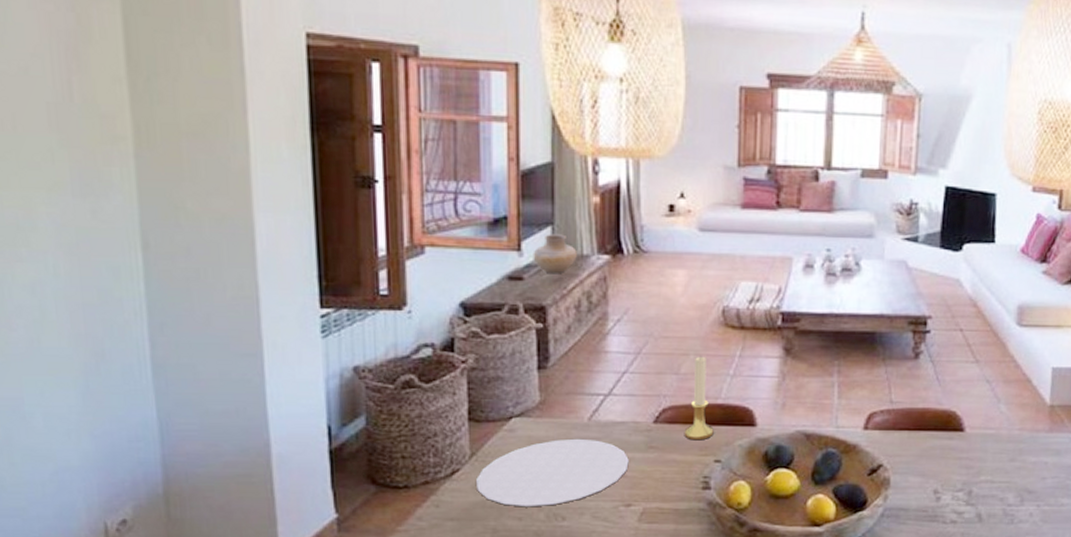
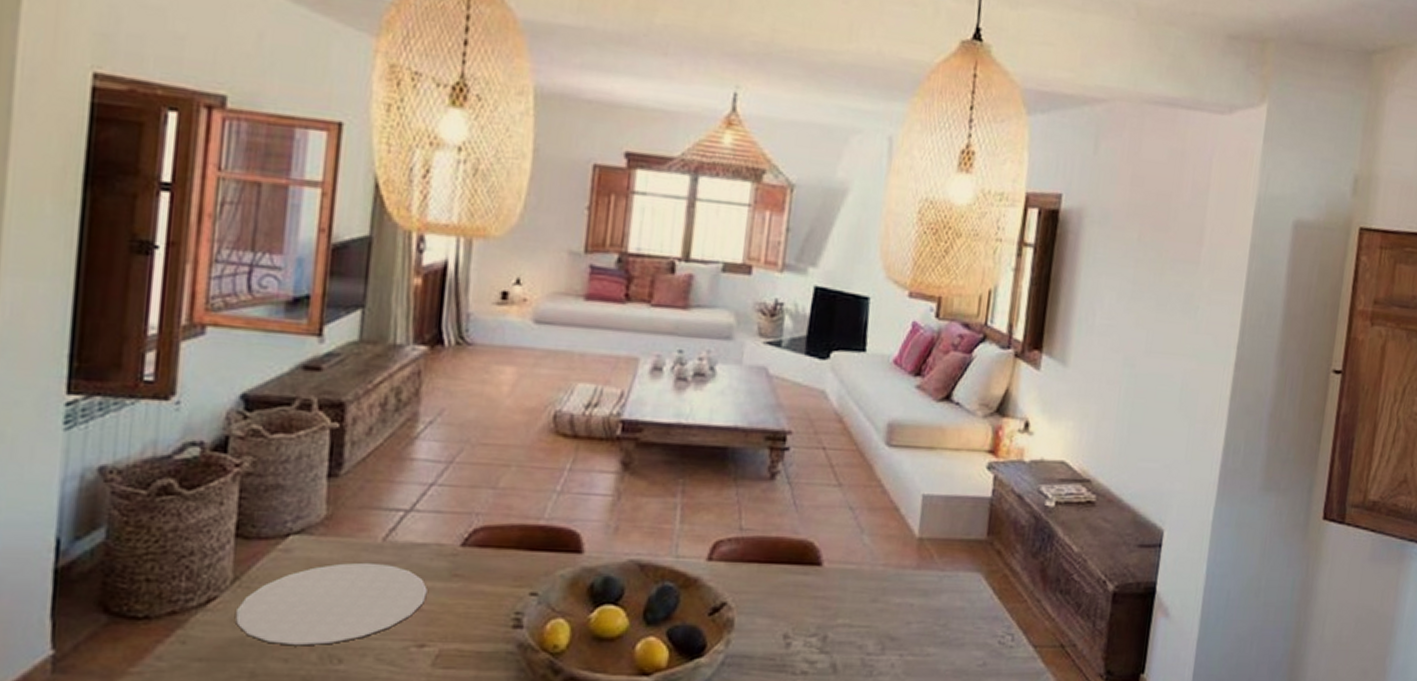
vase: present [533,234,577,274] -> none [335,318,389,365]
candle holder: present [684,356,714,441] -> none [496,468,532,569]

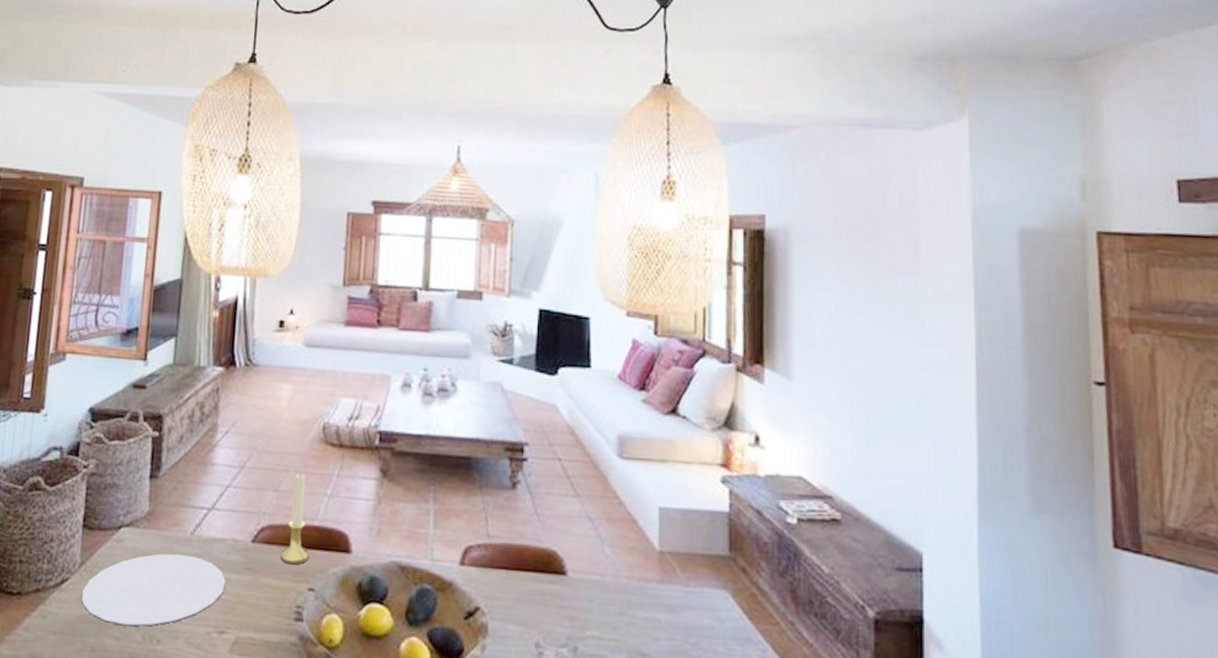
candle holder: none [496,468,532,569] -> present [280,473,309,565]

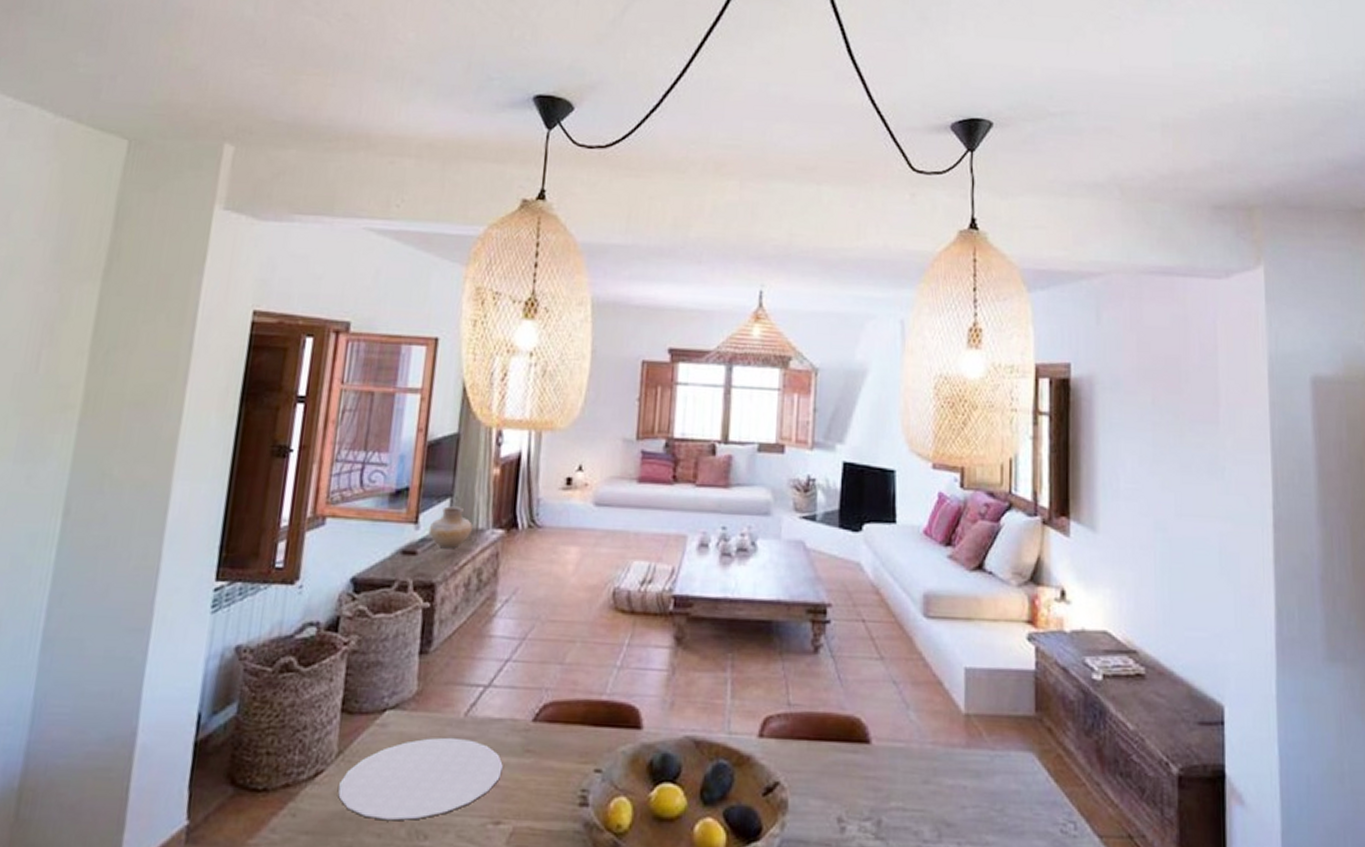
vase: none [156,345,195,384] -> present [428,506,472,549]
candle holder: present [280,473,309,565] -> none [564,643,596,745]

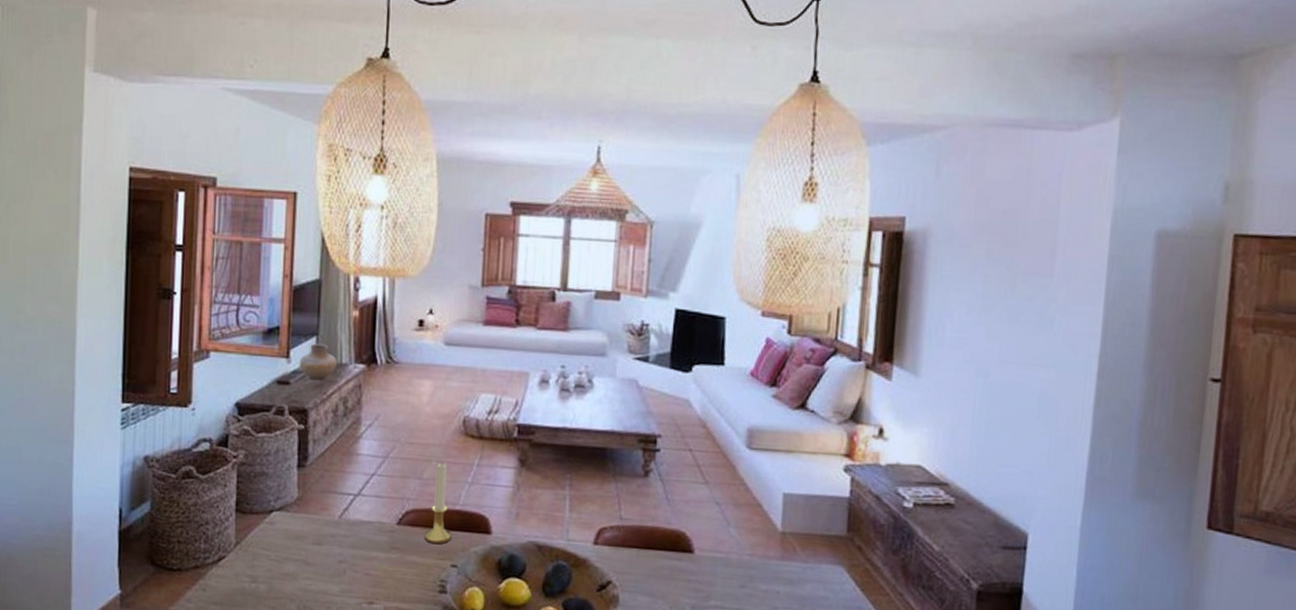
placemat: present [338,737,503,821] -> none [239,534,373,598]
candle holder: none [564,643,596,745] -> present [424,463,452,545]

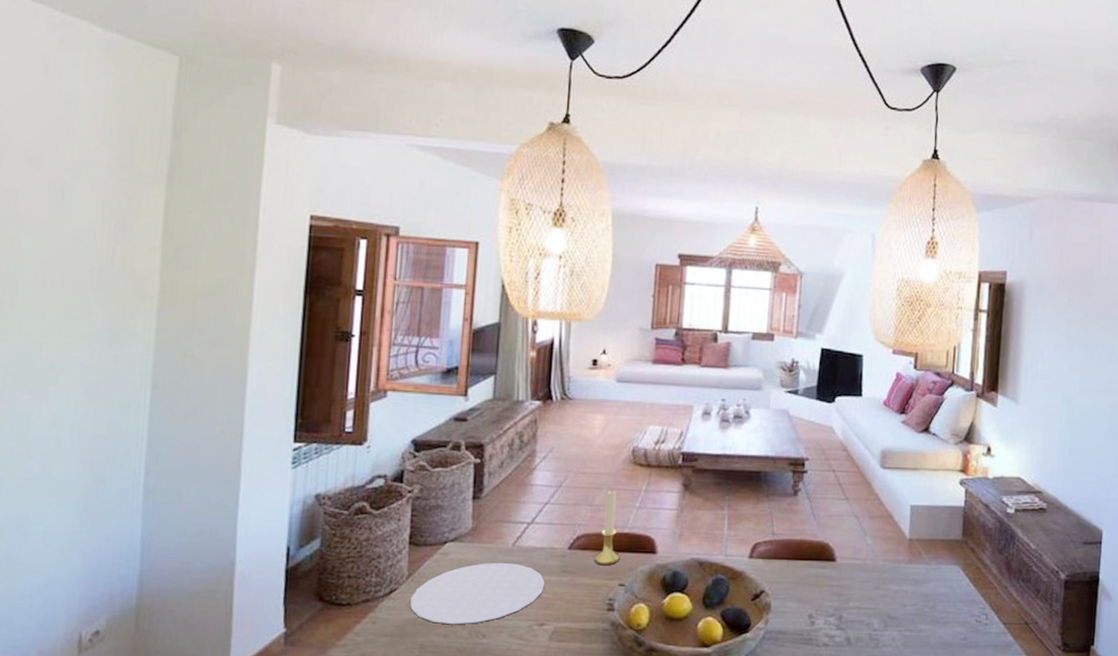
placemat: none [239,534,373,598] -> present [410,562,545,625]
vase: present [299,343,337,380] -> none [476,382,514,417]

